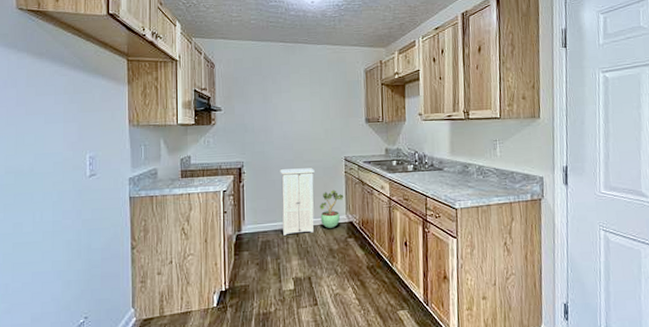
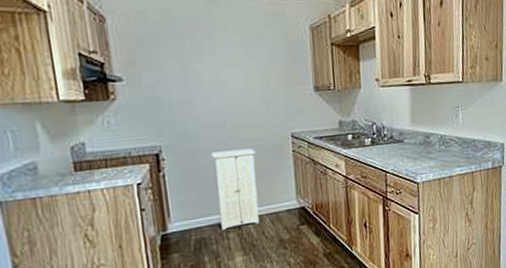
potted plant: present [320,190,344,228] -> none [264,172,293,217]

